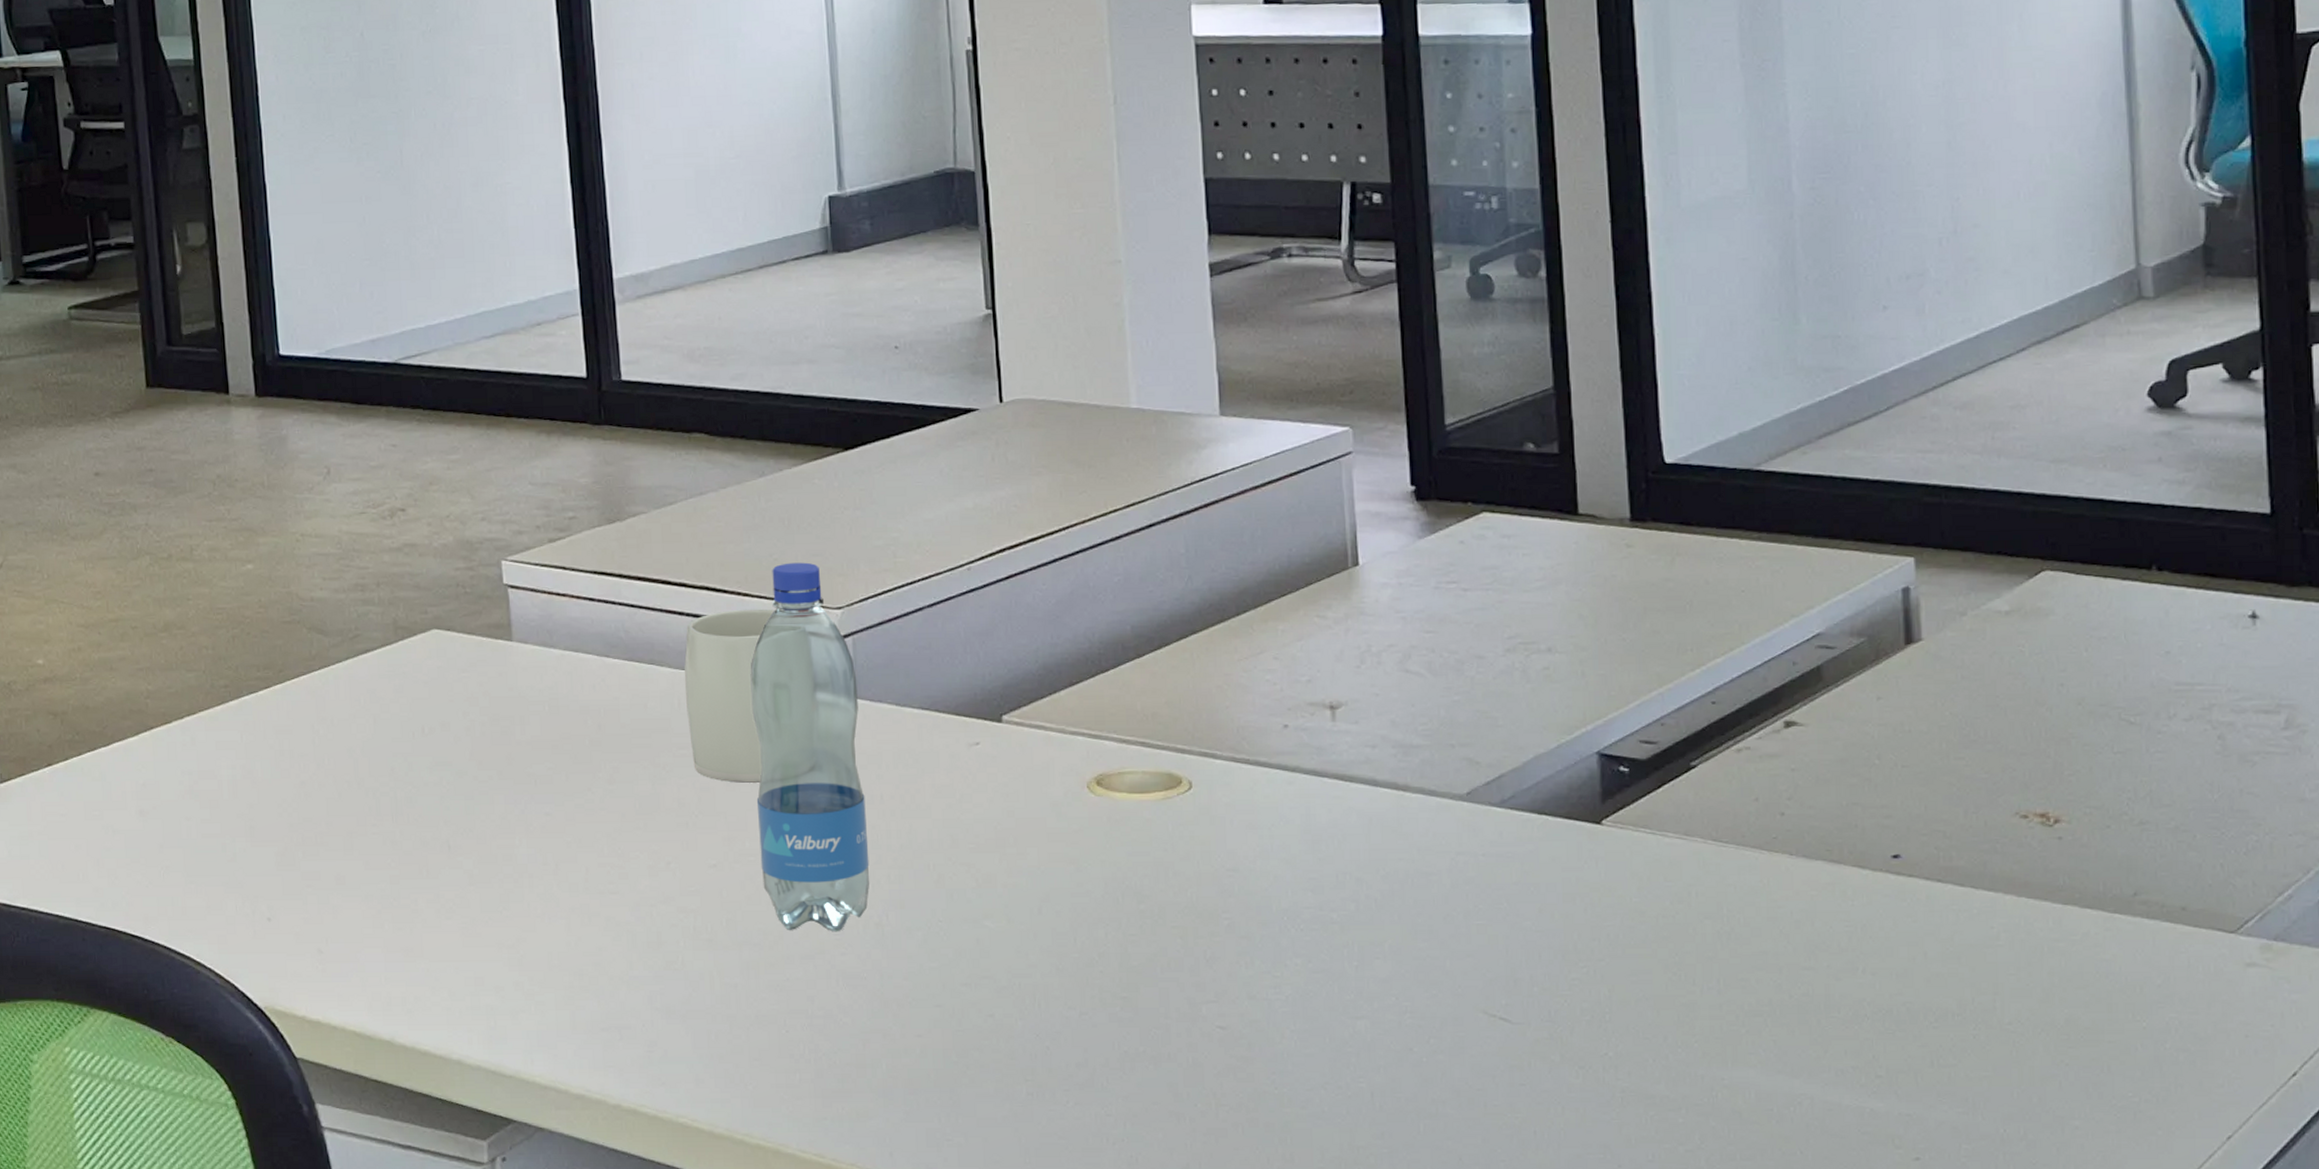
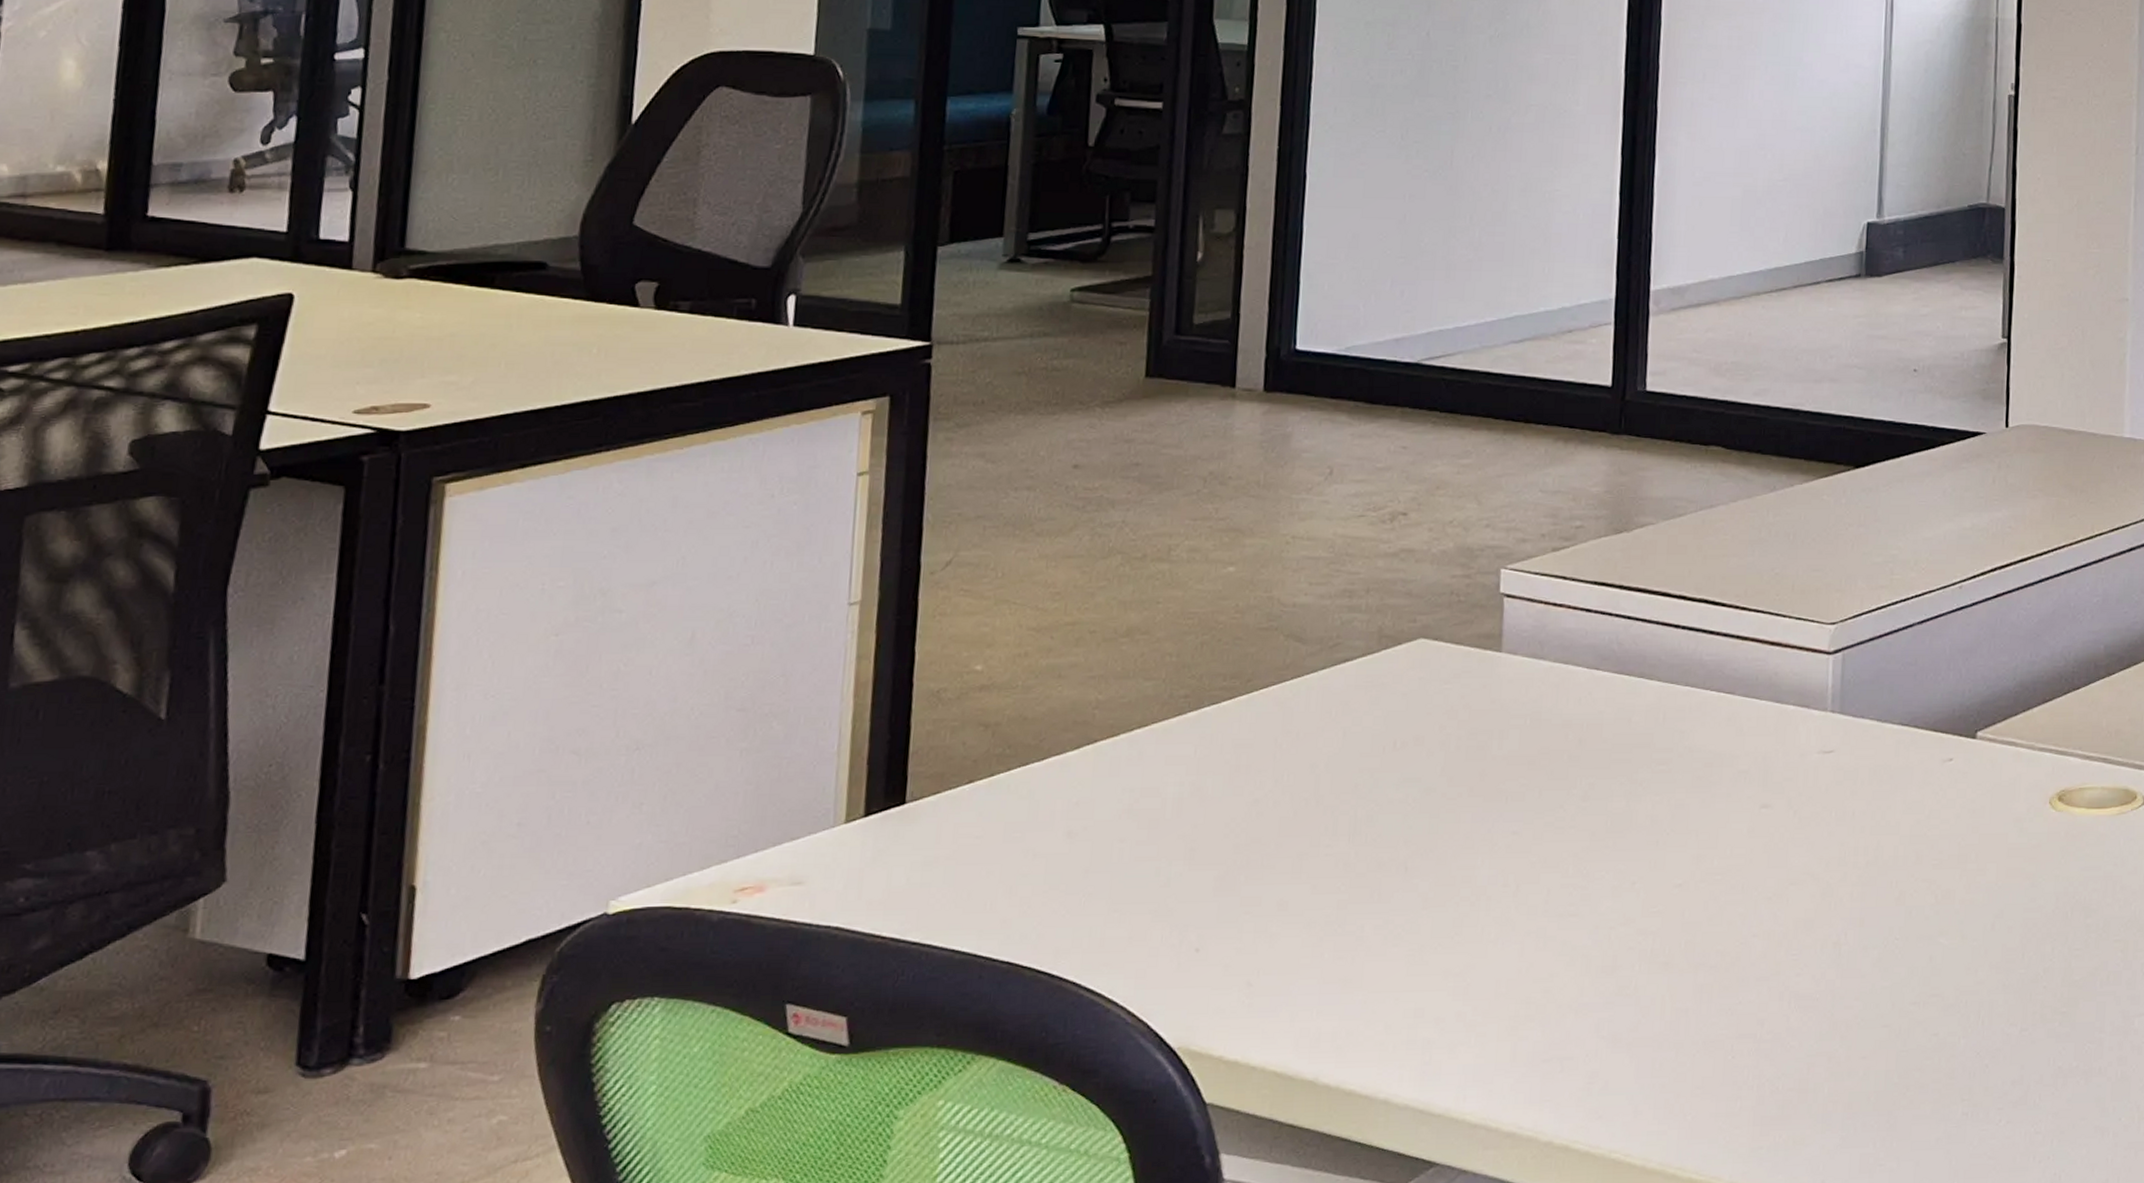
mug: present [684,609,775,783] -> none [1670,623,1771,799]
bottle: present [749,562,870,932] -> none [1726,577,1843,952]

